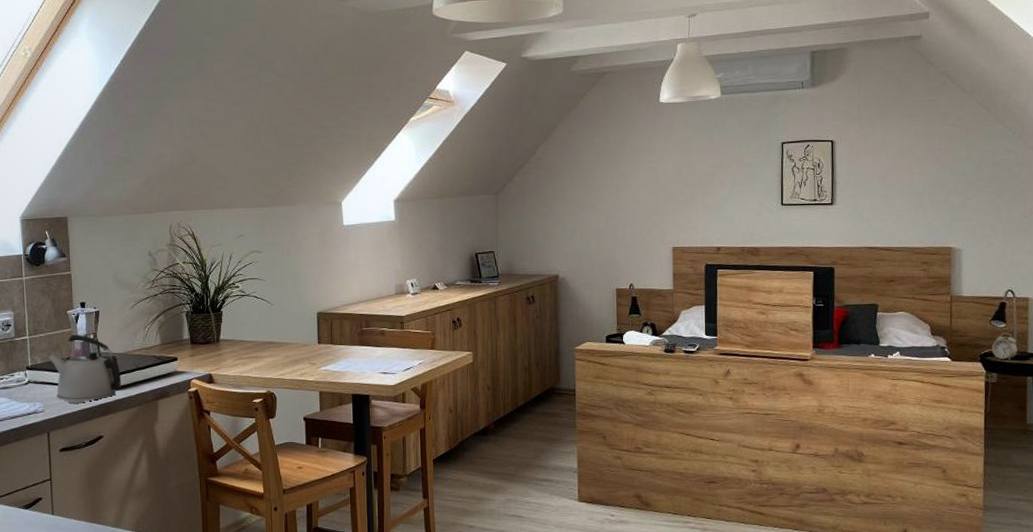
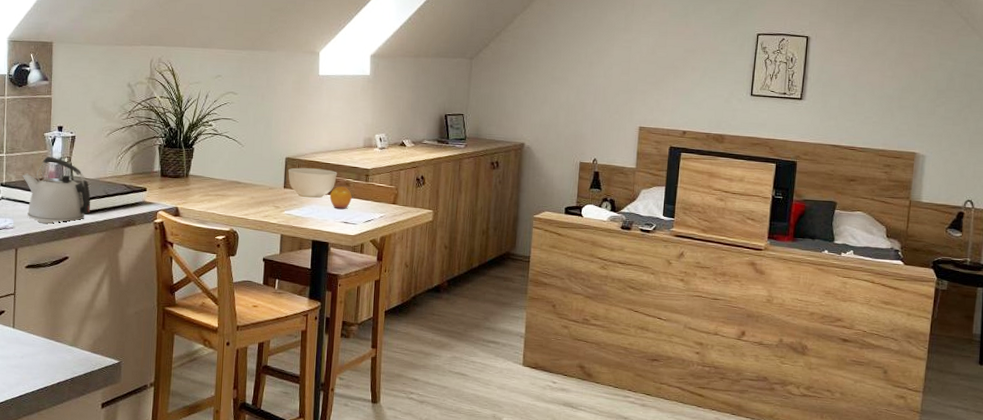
bowl: none [321,320,371,352] -> present [288,167,337,199]
fruit: none [365,336,389,361] -> present [329,186,352,210]
alarm clock: present [991,332,1018,361] -> none [945,241,971,270]

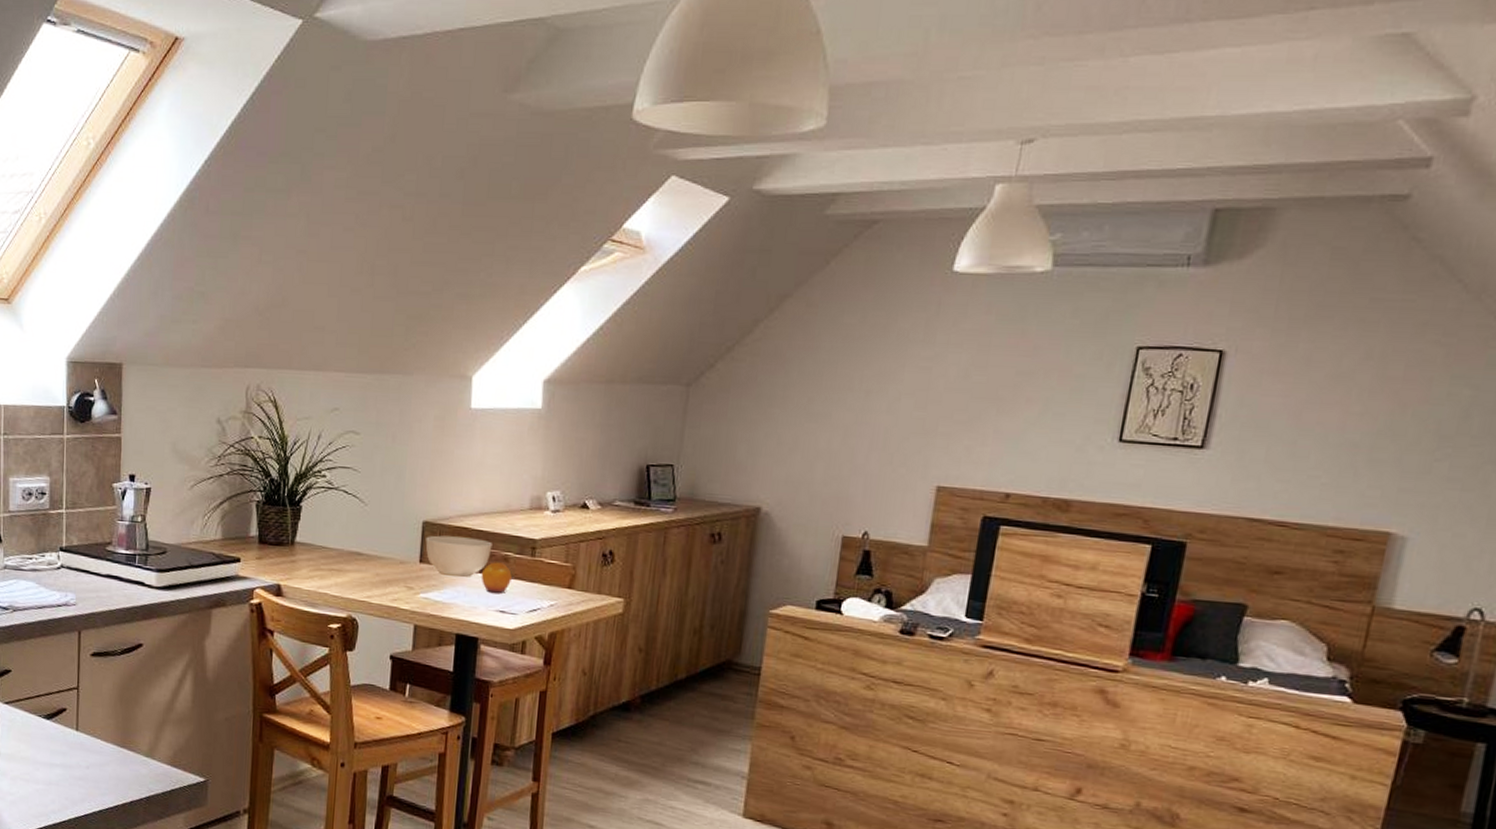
kettle: present [22,156,91,224] -> none [85,514,171,601]

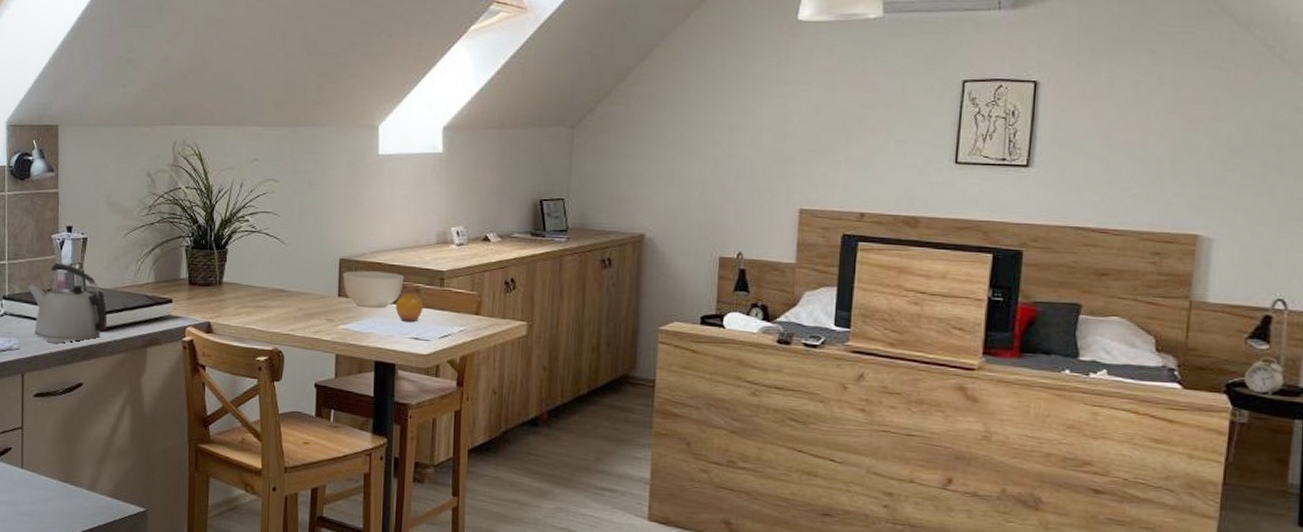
kettle: none [85,514,171,601] -> present [27,263,108,344]
alarm clock: none [1424,671,1471,715] -> present [1244,356,1284,396]

